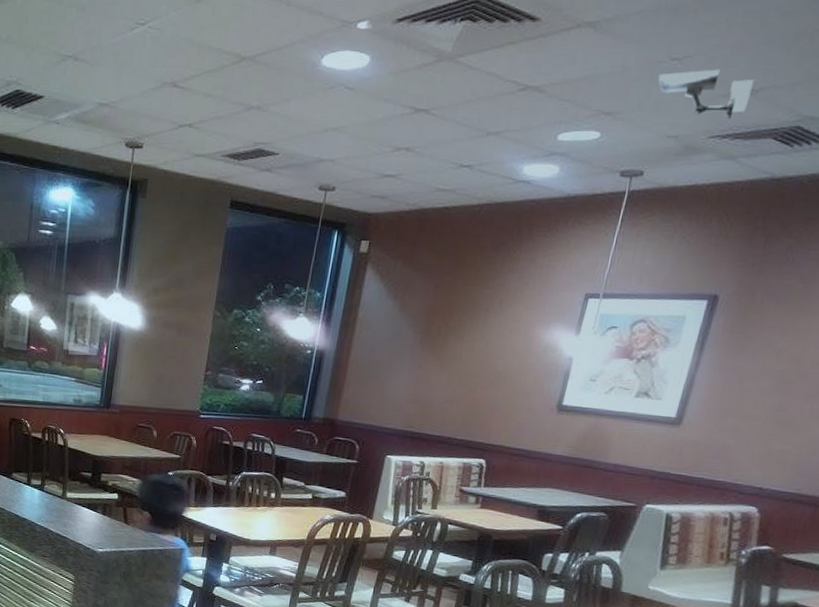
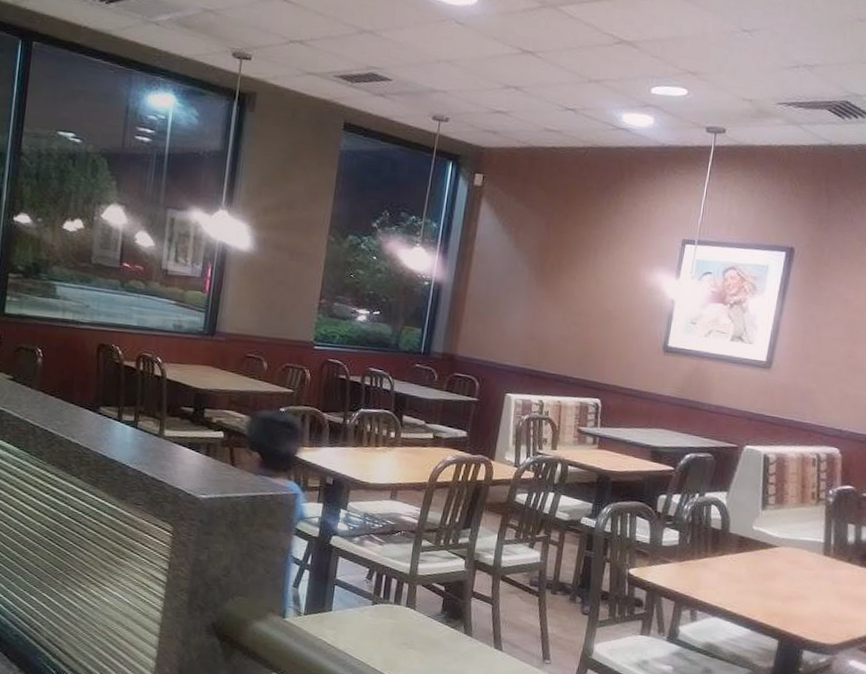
security camera: present [658,69,755,119] -> none [733,42,810,89]

